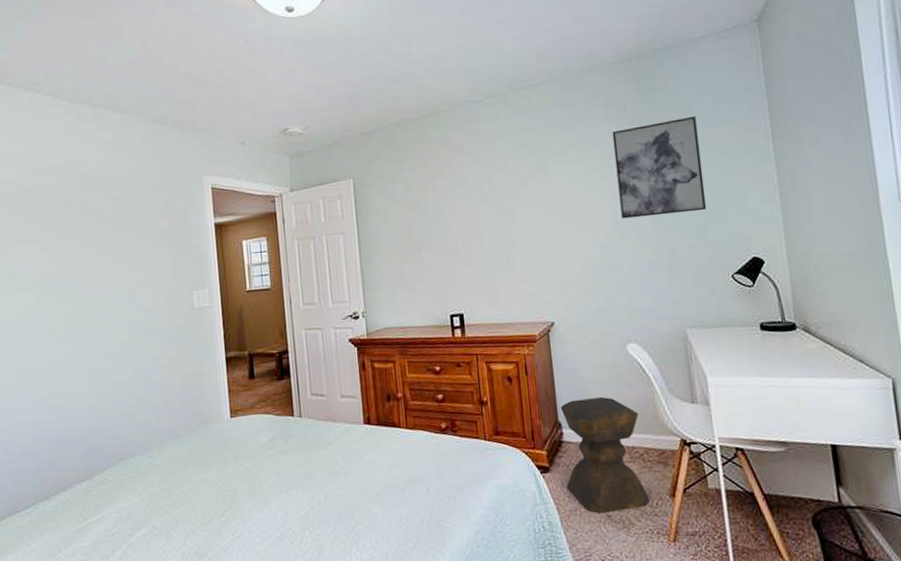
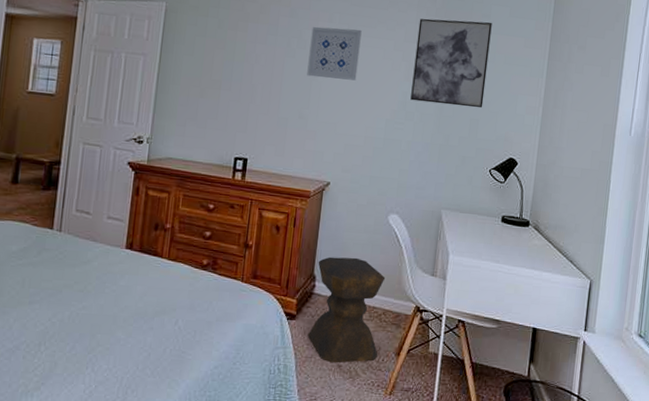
wall art: none [500,158,558,218] -> present [307,26,362,81]

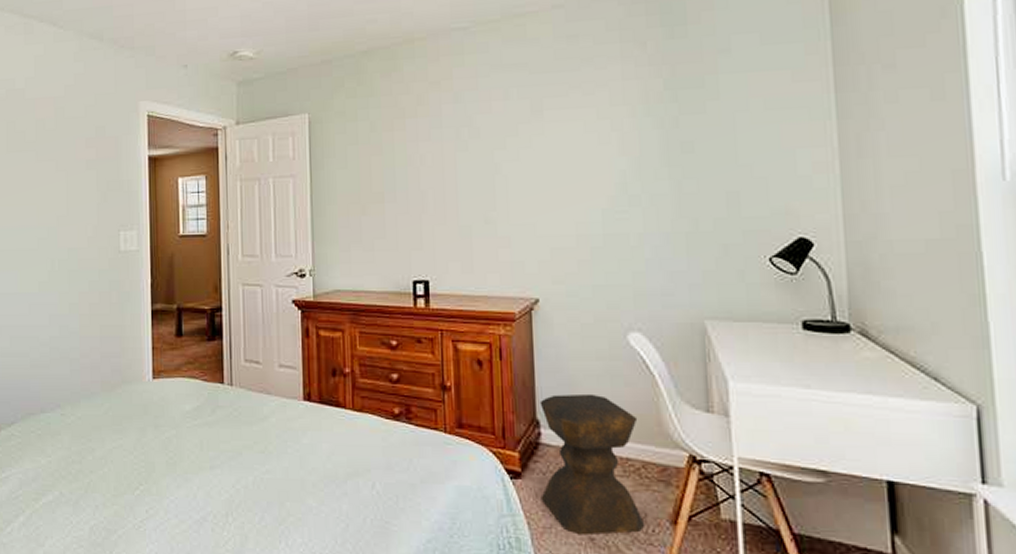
wall art: present [307,26,362,81] -> none [484,101,553,171]
wall art: present [410,18,492,109] -> none [626,57,742,180]

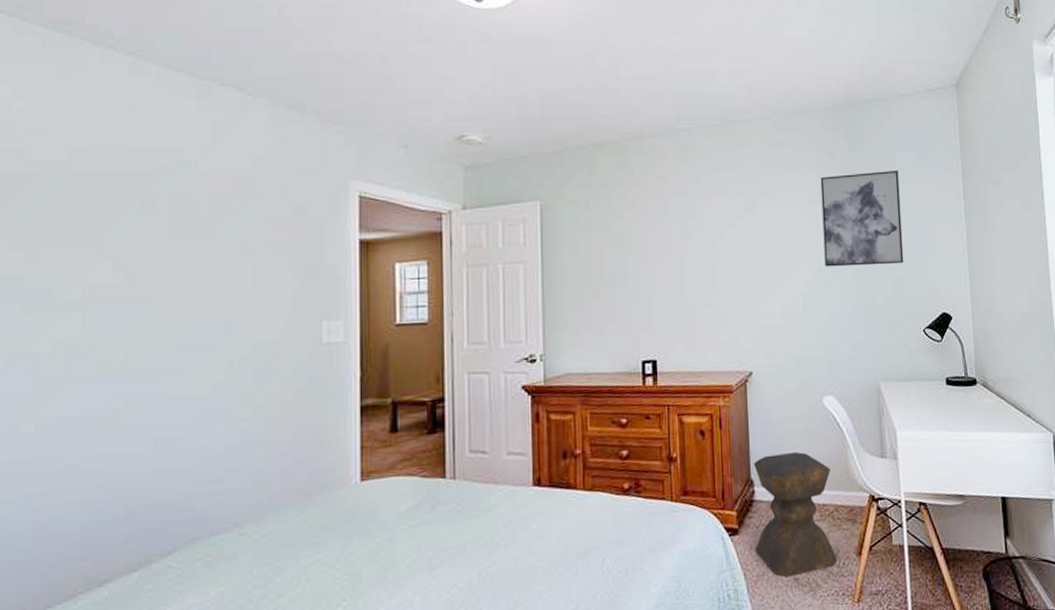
wall art: none [626,57,742,180] -> present [820,169,904,267]

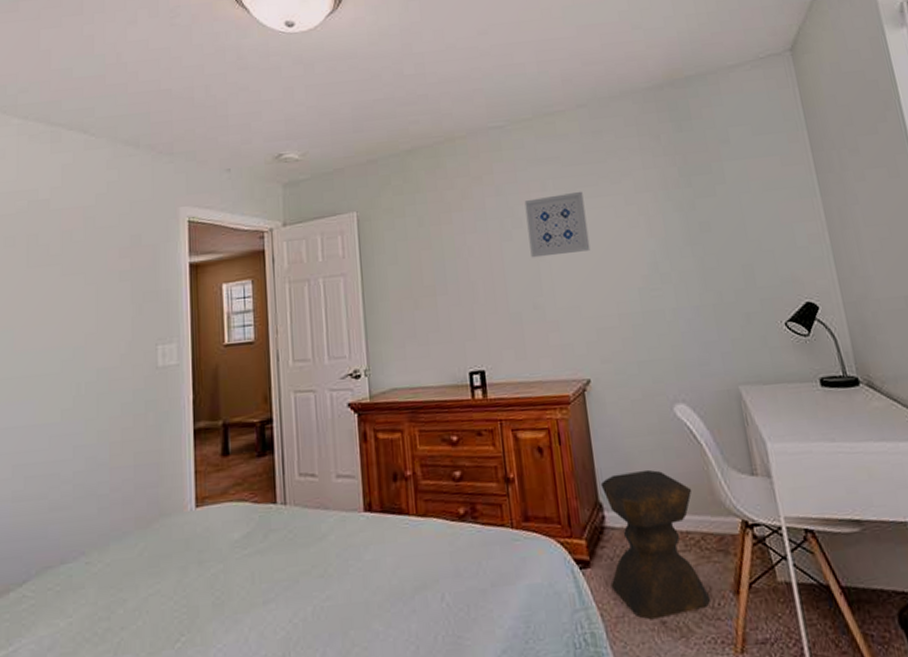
wall art: none [706,198,763,258] -> present [524,191,591,258]
wall art: present [820,169,904,267] -> none [646,147,753,259]

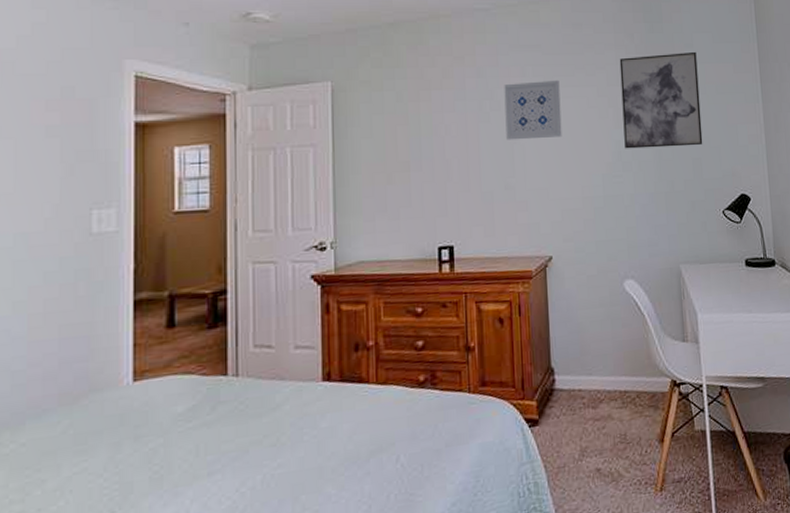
stool: present [600,469,711,620] -> none [553,337,640,469]
wall art: none [646,147,753,259] -> present [619,51,703,149]

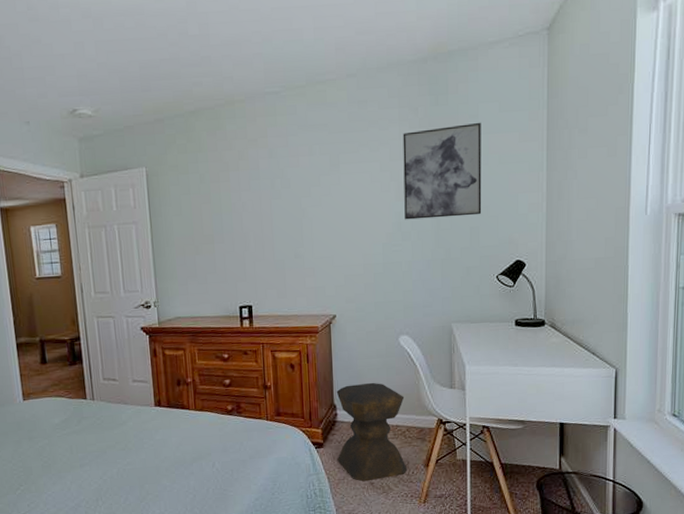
wall art: present [504,80,562,140] -> none [293,157,346,215]
stool: none [553,337,640,469] -> present [336,382,408,482]

